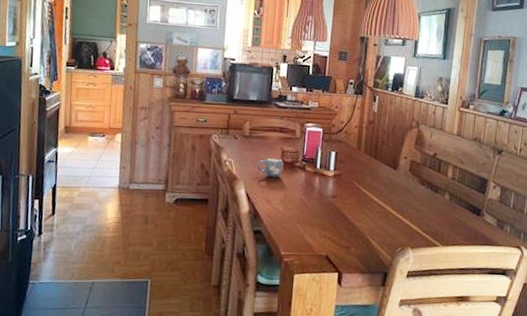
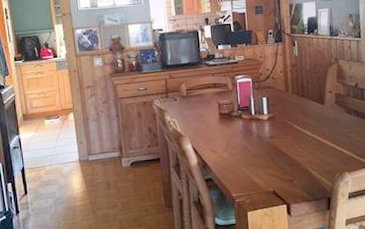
mug: present [256,158,284,178] -> none [197,112,222,130]

